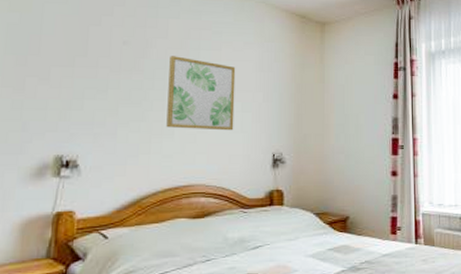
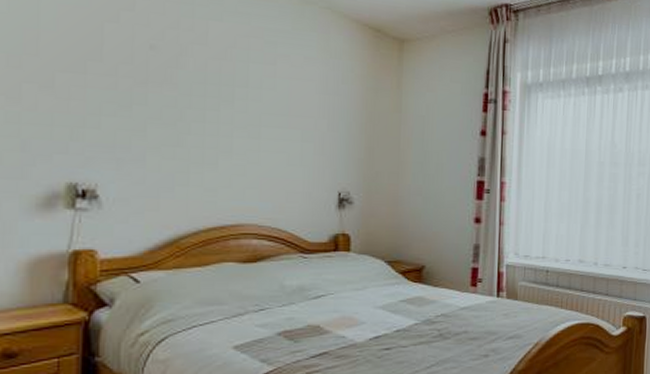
wall art: present [166,56,236,131] -> none [208,68,294,163]

